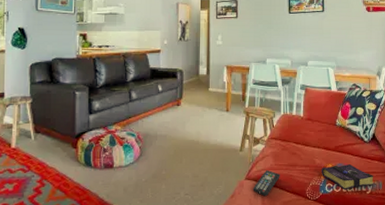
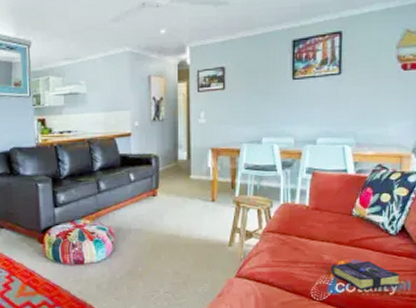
remote control: present [253,170,280,196] -> none [244,267,278,295]

